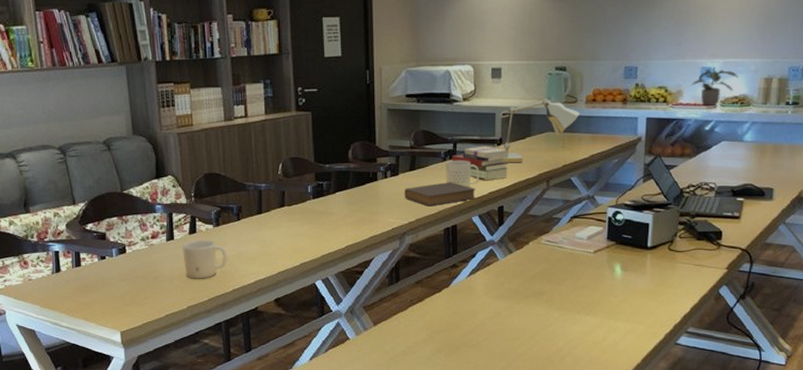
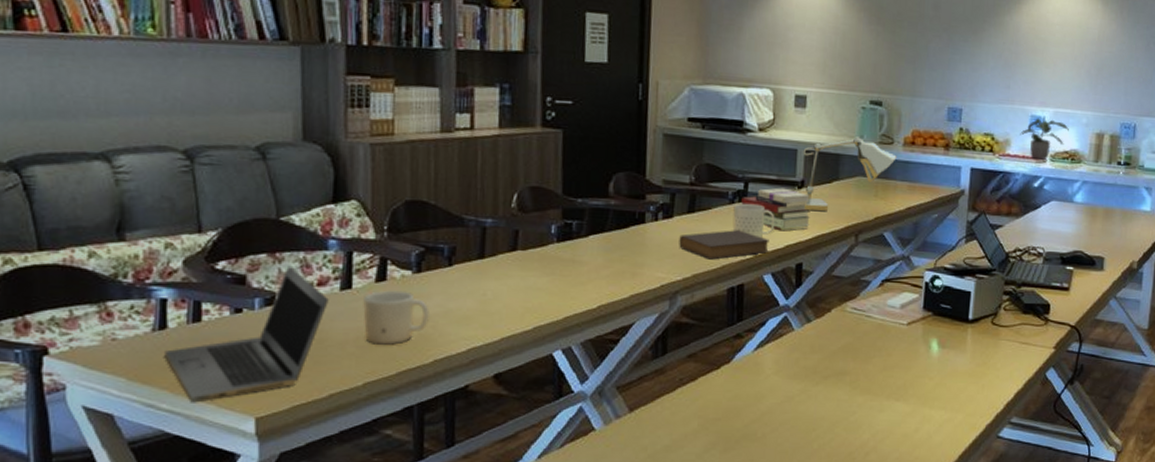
laptop: none [61,225,160,322] -> present [164,265,329,403]

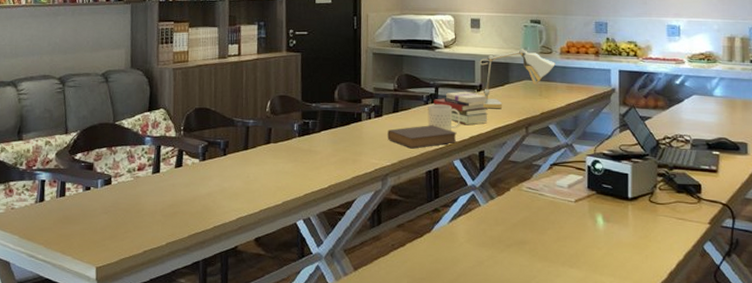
laptop: present [164,265,329,403] -> none [42,156,145,255]
mug: present [363,290,431,345] -> none [167,173,212,215]
potted plant: present [1020,118,1069,160] -> none [659,27,702,61]

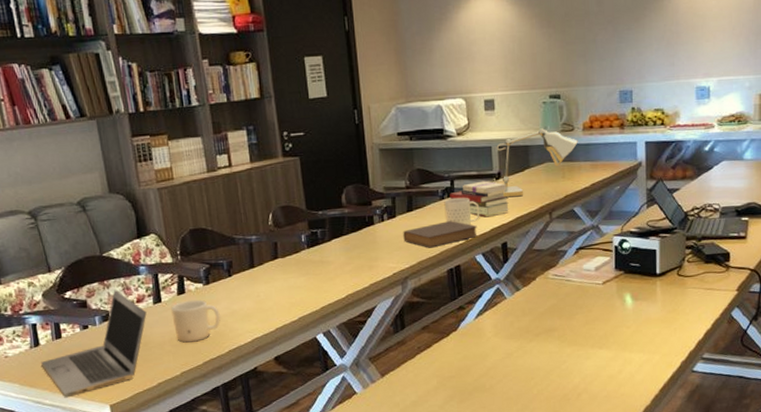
laptop: none [42,156,145,255] -> present [41,289,147,398]
mug: none [167,173,212,215] -> present [171,299,222,343]

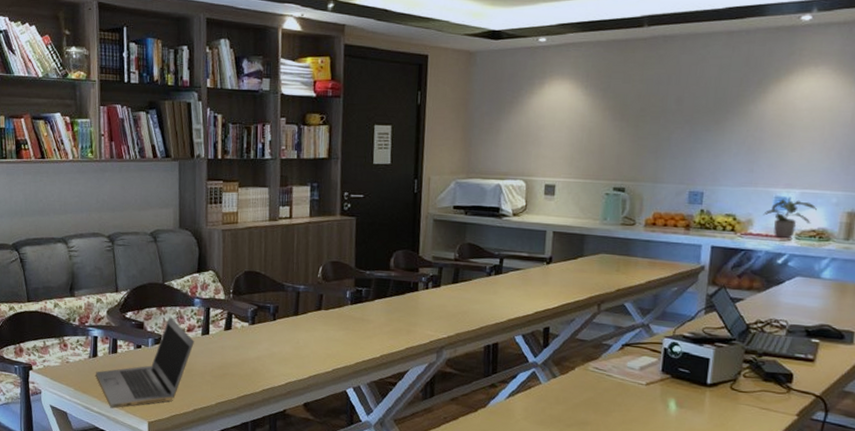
mug: present [171,299,222,343] -> none [216,336,261,377]
book: present [403,221,478,248] -> none [445,298,521,322]
mug: present [444,197,480,226] -> none [489,275,526,306]
books: present [450,181,509,218] -> none [497,263,557,300]
desk lamp: present [496,128,578,198] -> none [551,219,638,284]
potted plant: none [687,88,733,126] -> present [763,199,817,238]

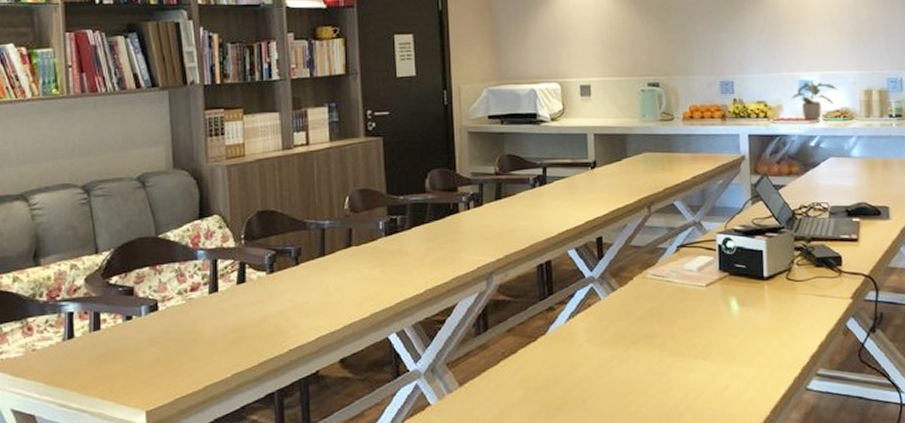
laptop: present [96,316,194,409] -> none [73,275,200,401]

